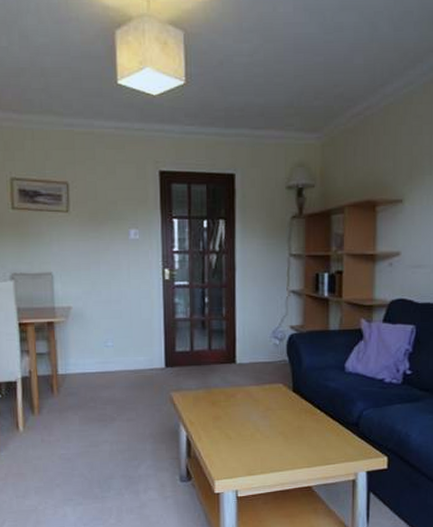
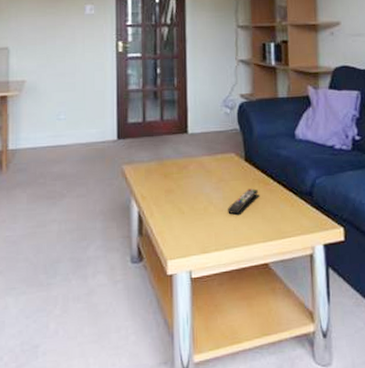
remote control: none [274,418,304,442] -> present [228,189,258,215]

